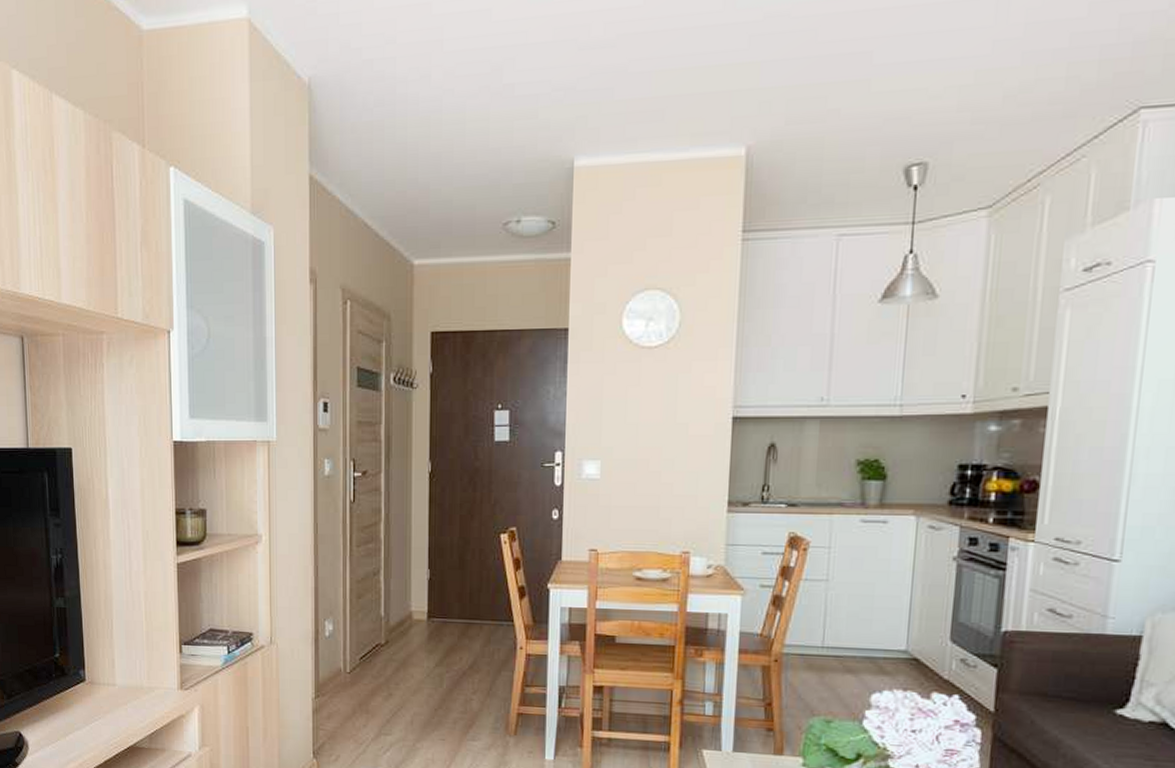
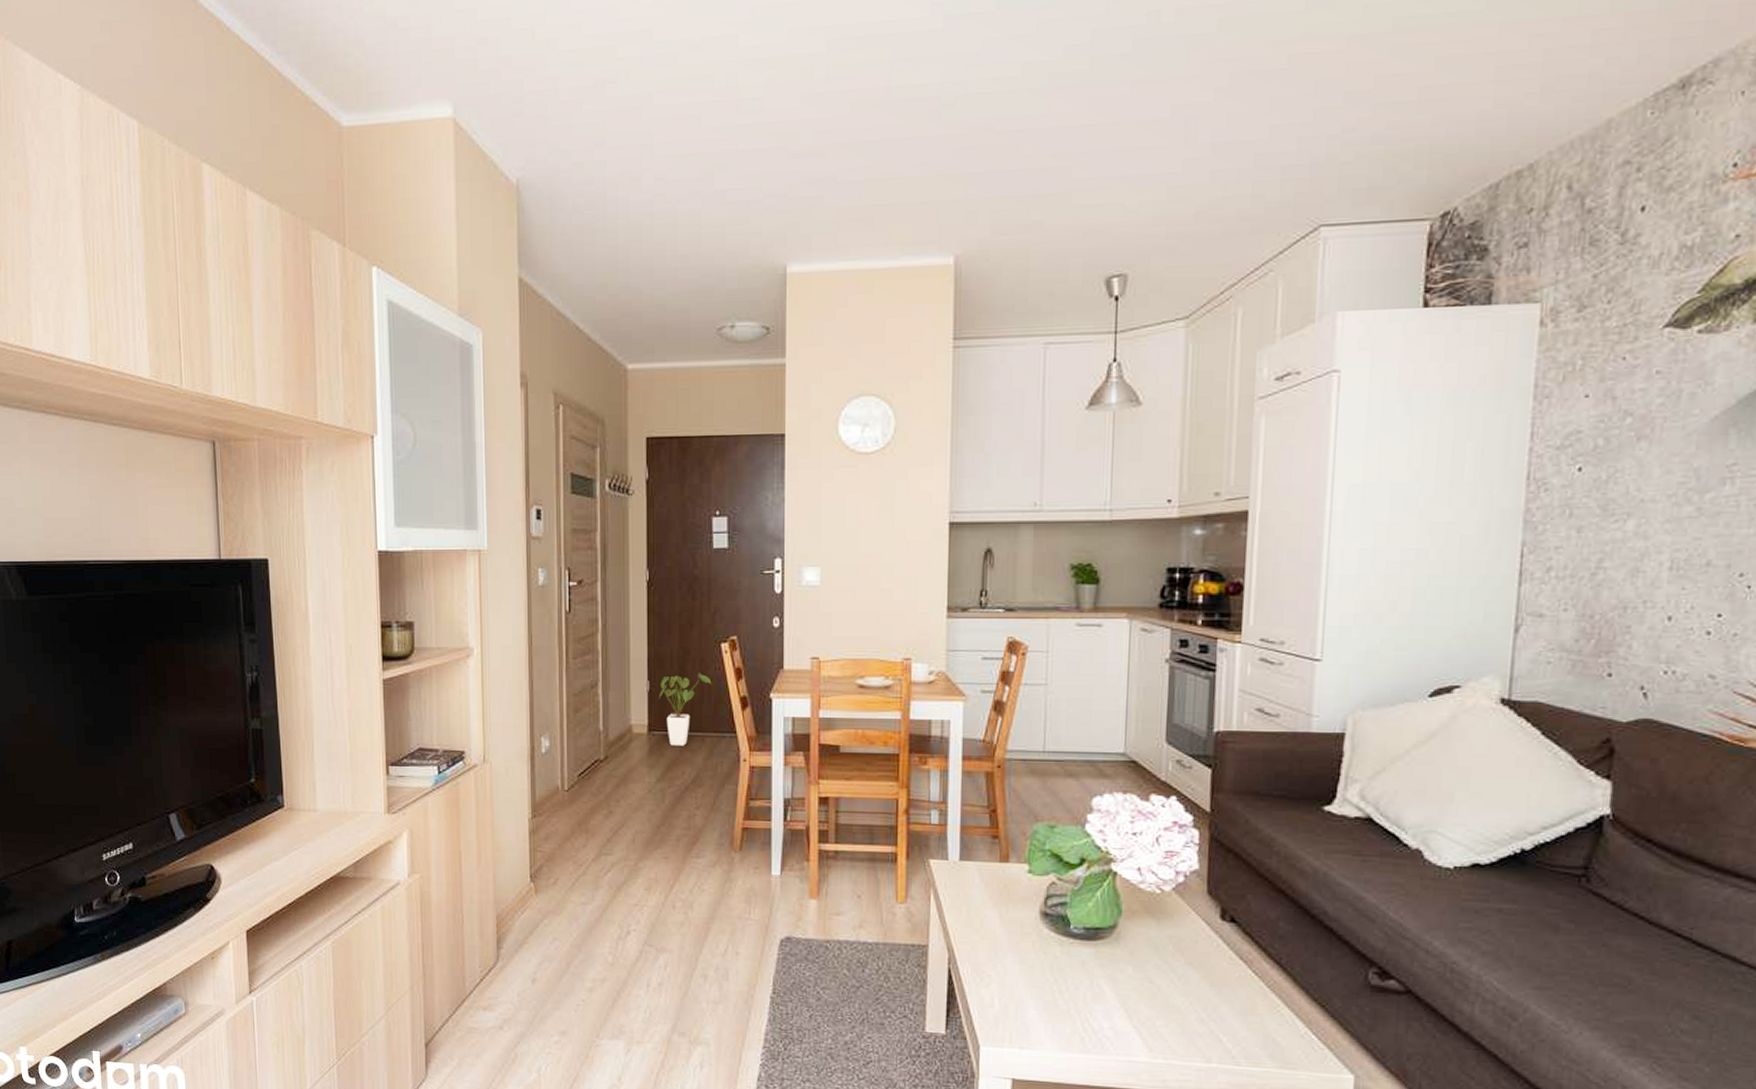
house plant: none [439,562,489,633] -> present [659,673,711,746]

